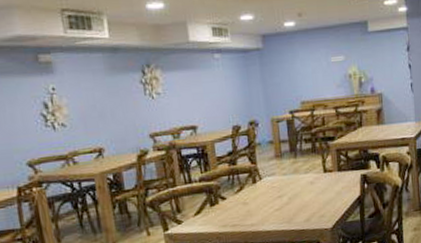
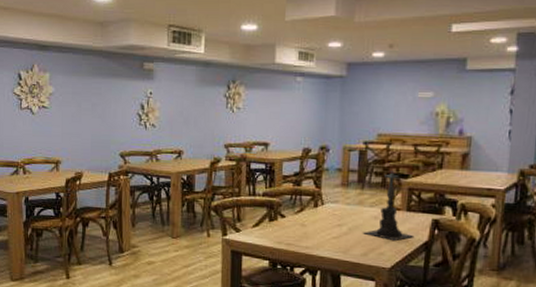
candle holder: none [303,135,347,202] -> present [363,171,413,240]

